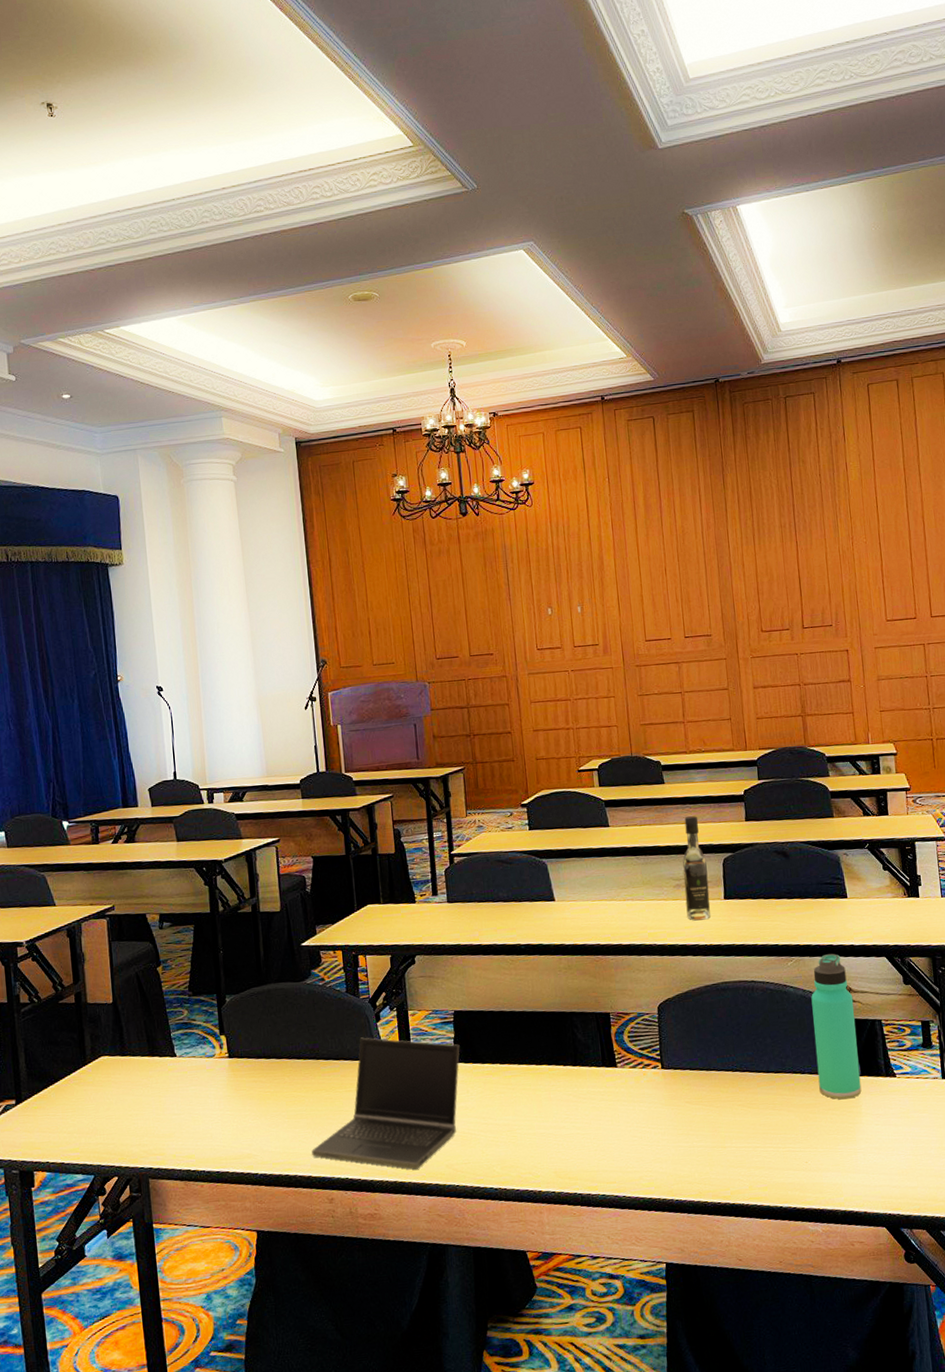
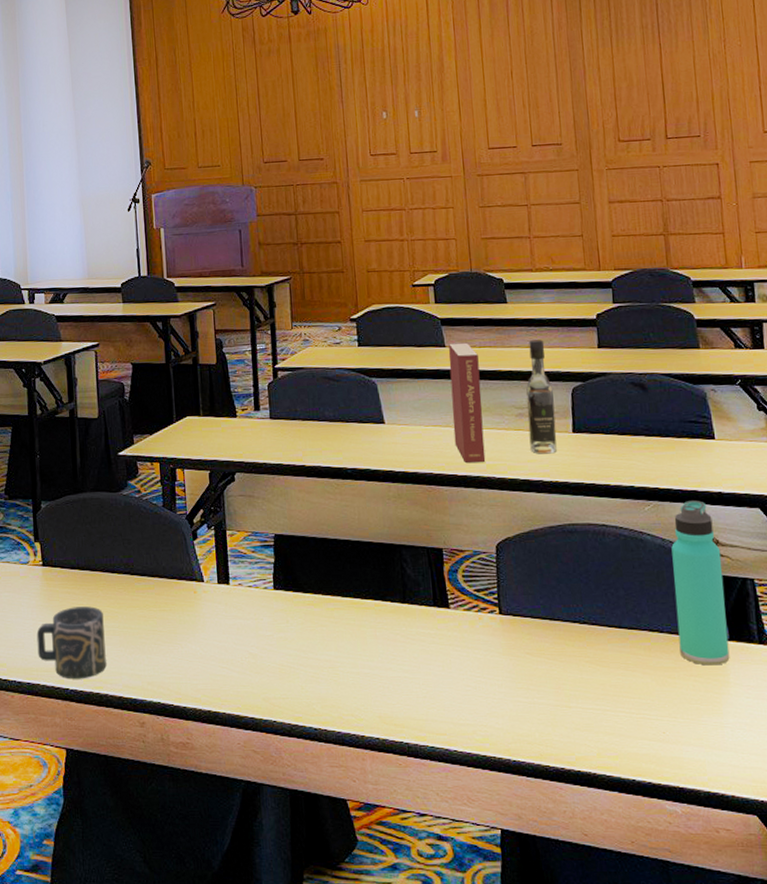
cup: none [224,1093,295,1164] -> present [36,606,107,678]
laptop computer: present [312,1037,460,1170] -> none [124,555,280,700]
book: none [612,821,648,932] -> present [448,342,486,462]

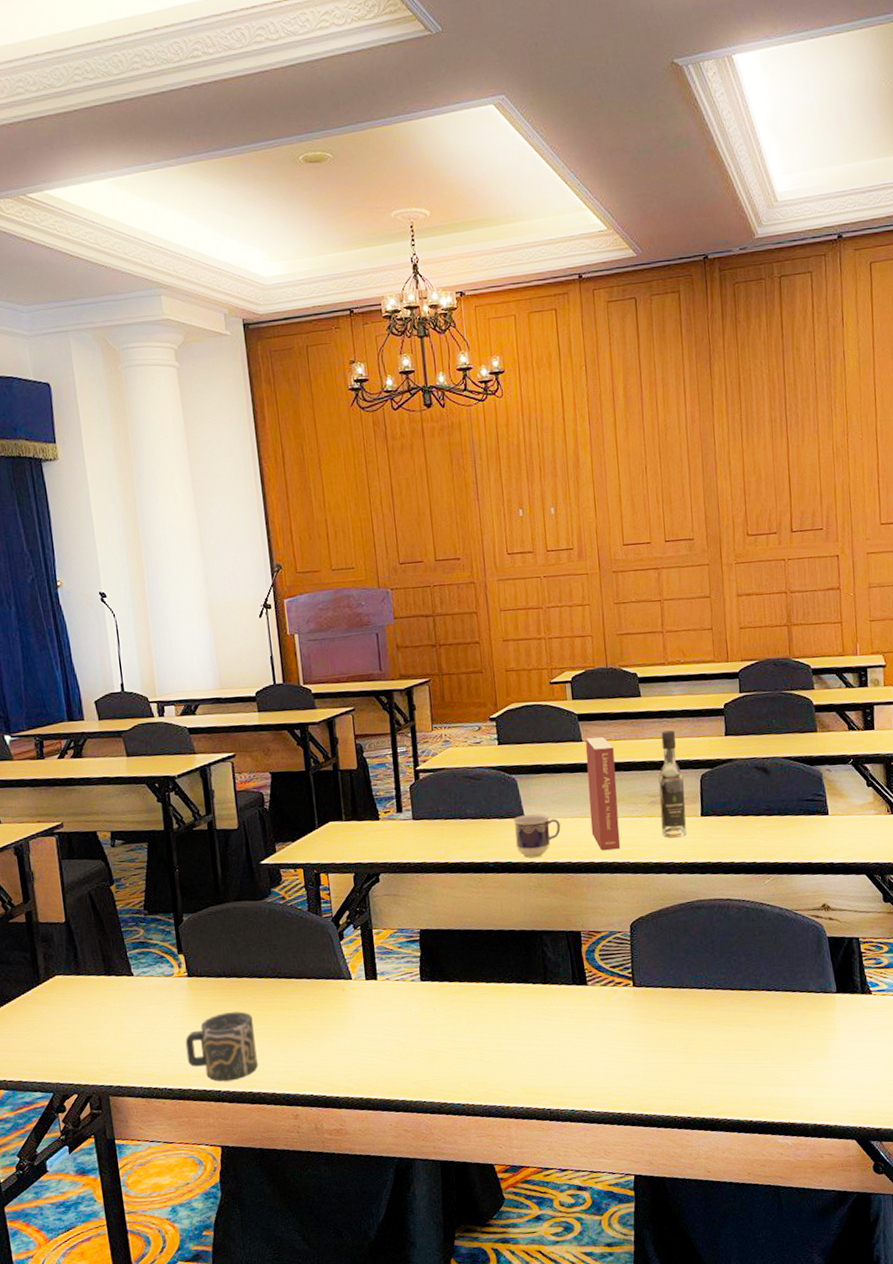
cup: none [373,420,422,466] -> present [513,814,561,858]
thermos bottle: present [671,500,730,666] -> none [788,871,836,1017]

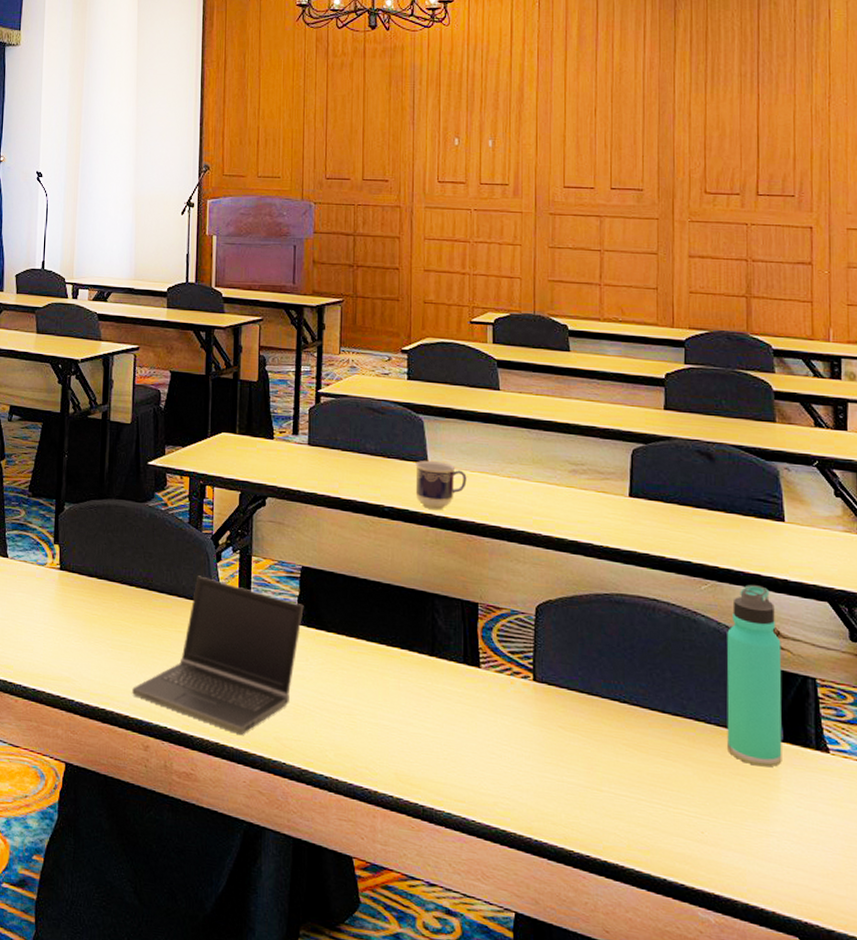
cup: present [185,1011,258,1081] -> none [46,616,117,692]
laptop computer: none [275,956,427,1086] -> present [132,575,304,735]
book: present [585,736,621,850] -> none [501,387,534,516]
bottle: present [658,730,687,838] -> none [582,393,612,517]
thermos bottle: none [788,871,836,1017] -> present [726,585,782,767]

